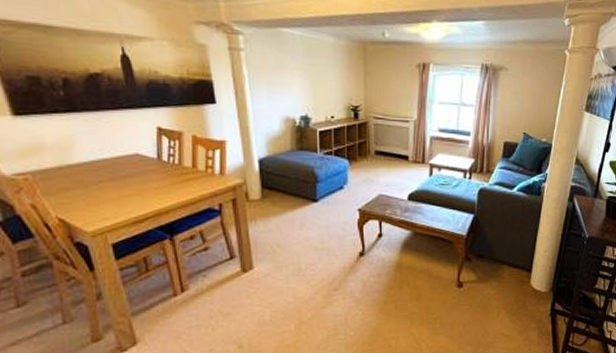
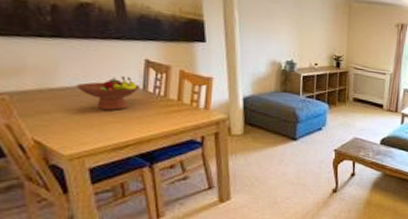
fruit bowl: none [92,147,154,182] -> present [75,76,140,110]

